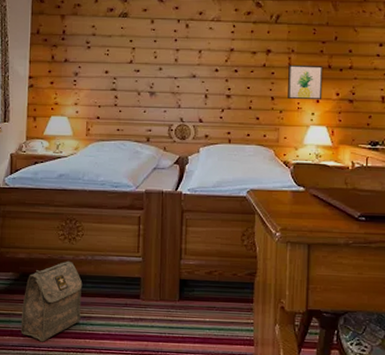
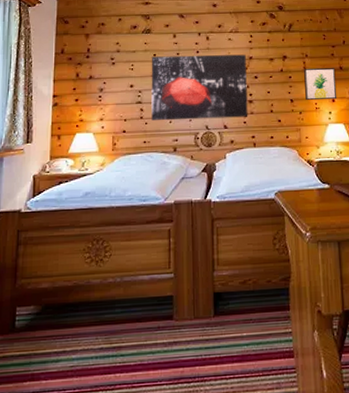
bag: present [21,261,83,342] -> none [43,285,111,384]
wall art: none [126,43,227,112] -> present [151,54,248,121]

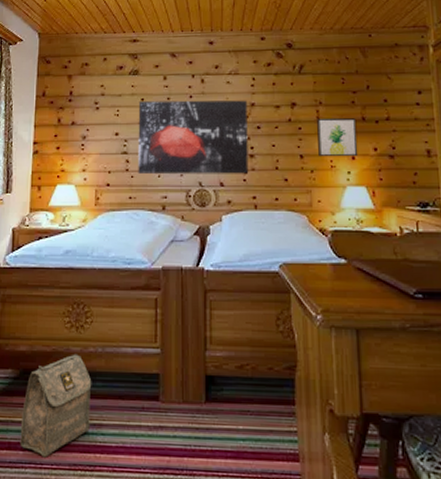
bag: none [43,285,111,384] -> present [20,354,92,458]

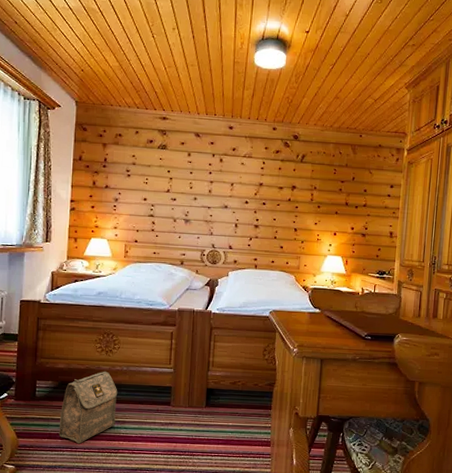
wall art: present [138,100,249,175] -> none [162,173,257,240]
wall art: present [317,118,358,157] -> none [309,200,341,233]

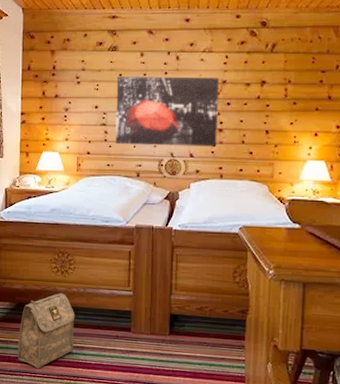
wall art: none [162,173,257,240] -> present [115,76,219,147]

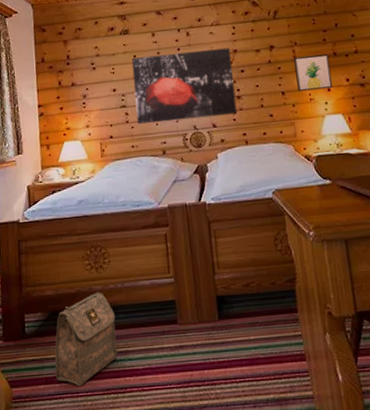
wall art: none [283,96,323,134] -> present [294,54,333,91]

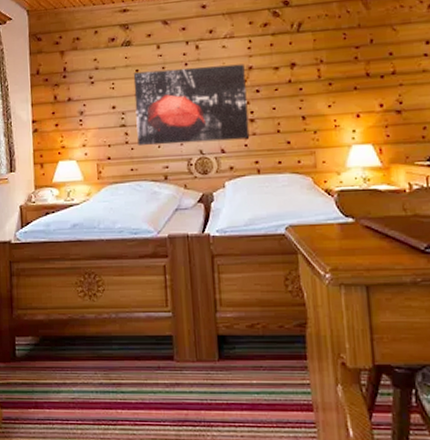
bag: present [54,292,118,387] -> none [44,320,110,414]
wall art: present [294,54,333,91] -> none [318,75,363,116]

